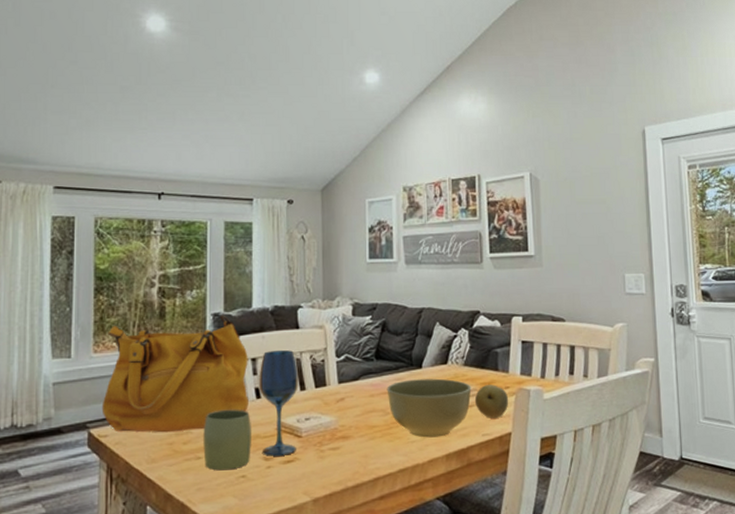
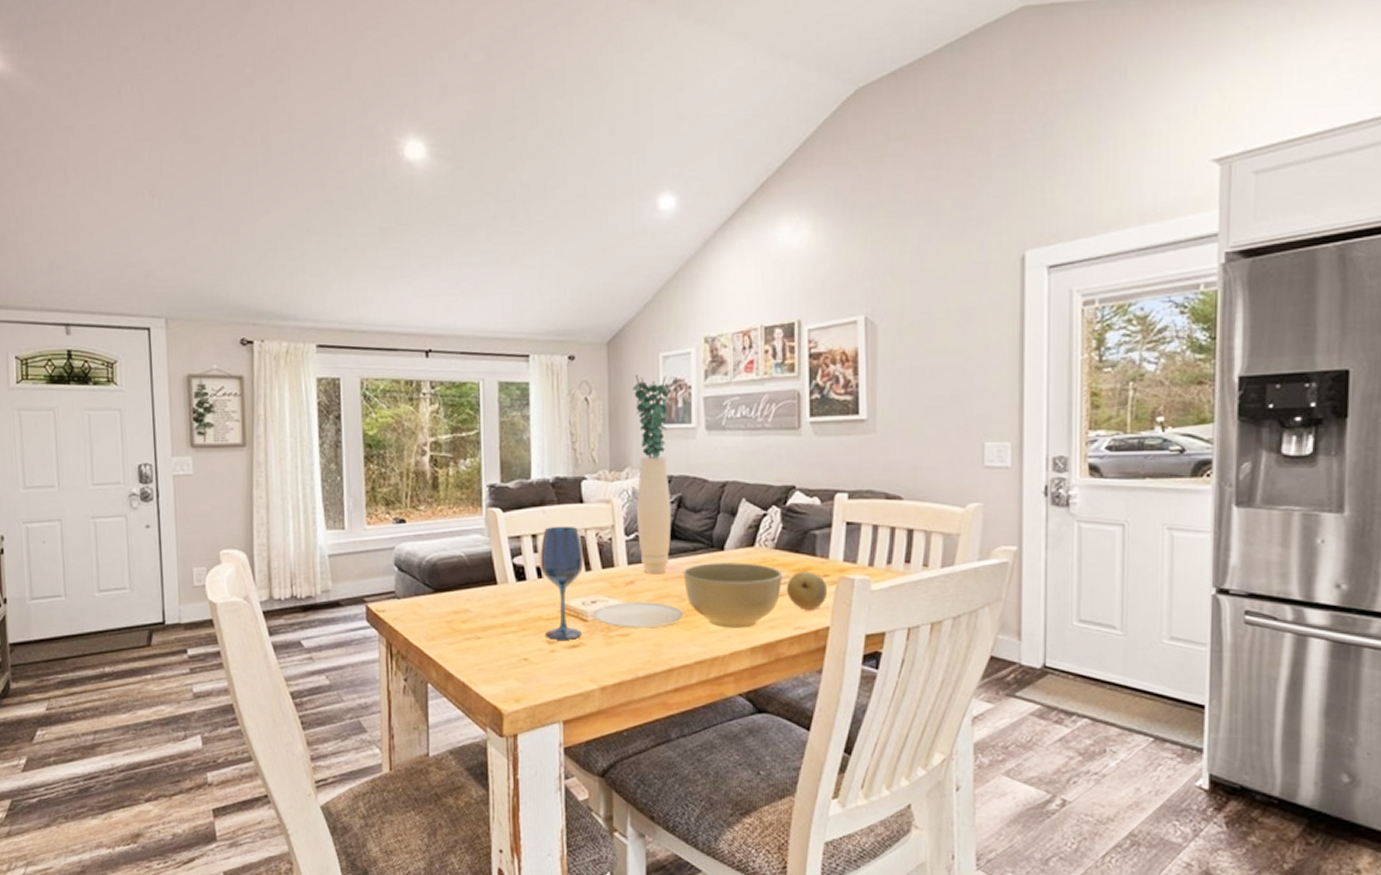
handbag: present [101,315,248,433] -> none [378,486,529,610]
mug: present [203,409,253,471] -> none [482,588,534,652]
plate: none [306,417,387,442] -> present [592,602,683,629]
vase: none [343,217,377,392] -> present [632,374,672,575]

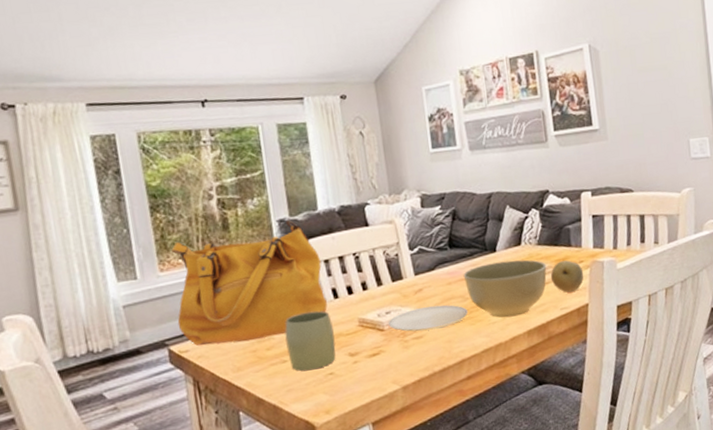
handbag: none [378,486,529,610] -> present [171,220,328,346]
mug: none [482,588,534,652] -> present [284,311,336,371]
wineglass: present [540,527,583,640] -> none [334,248,380,352]
vase: present [632,374,672,575] -> none [401,107,451,282]

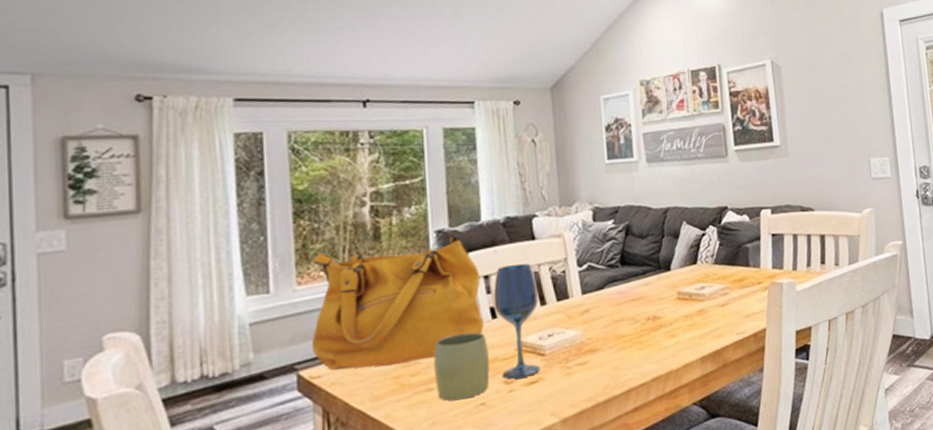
wineglass: none [334,248,380,352] -> present [493,263,540,380]
plate: present [388,304,468,332] -> none [549,327,638,357]
bowl: present [463,259,547,318] -> none [634,279,723,343]
fruit: present [550,260,584,293] -> none [726,281,762,316]

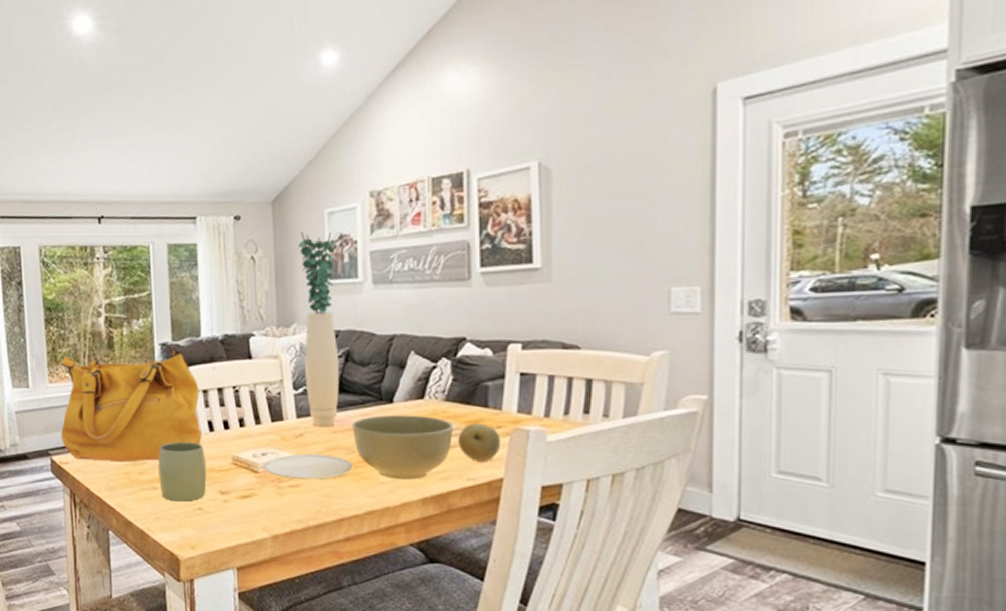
wineglass: present [493,263,540,380] -> none [211,382,253,490]
plate: none [549,327,638,357] -> present [263,454,353,480]
vase: none [577,116,622,302] -> present [298,232,340,427]
bowl: none [634,279,723,343] -> present [351,415,454,480]
fruit: none [726,281,762,316] -> present [457,423,501,461]

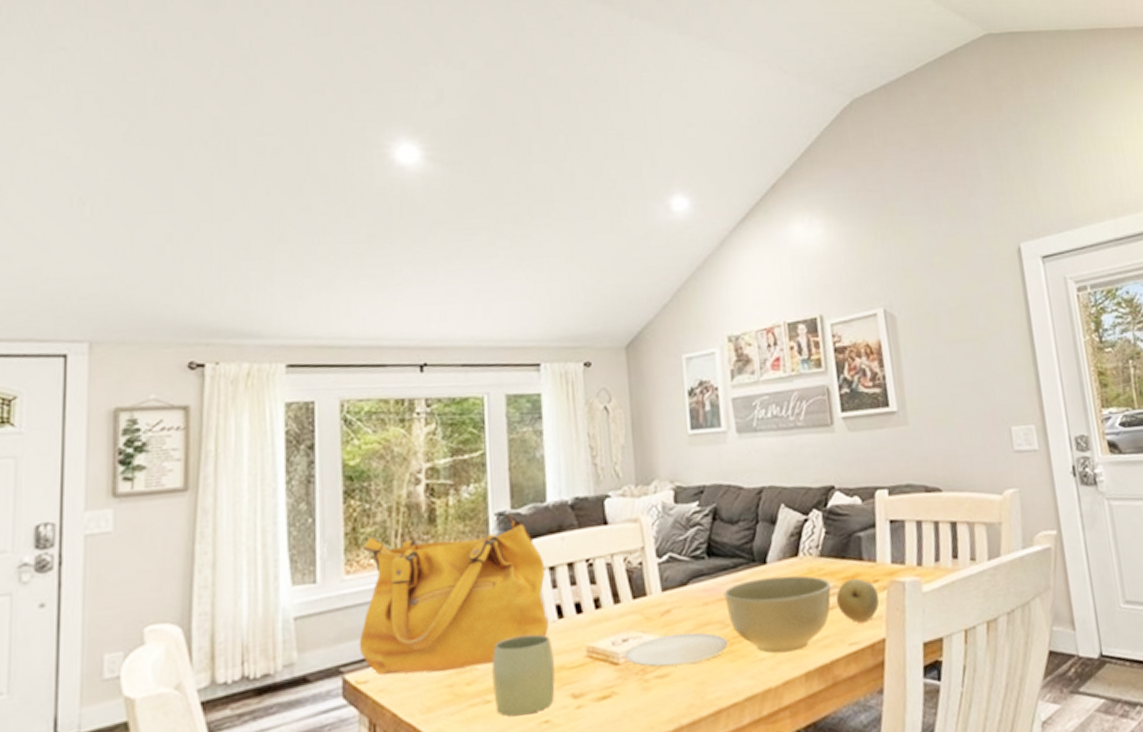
vase: present [298,232,340,427] -> none [655,378,708,600]

